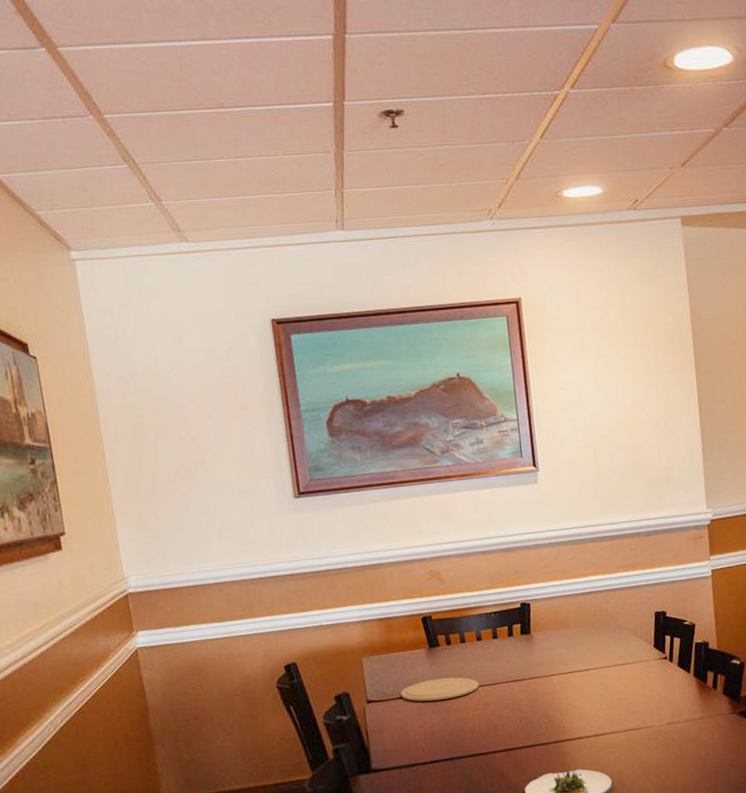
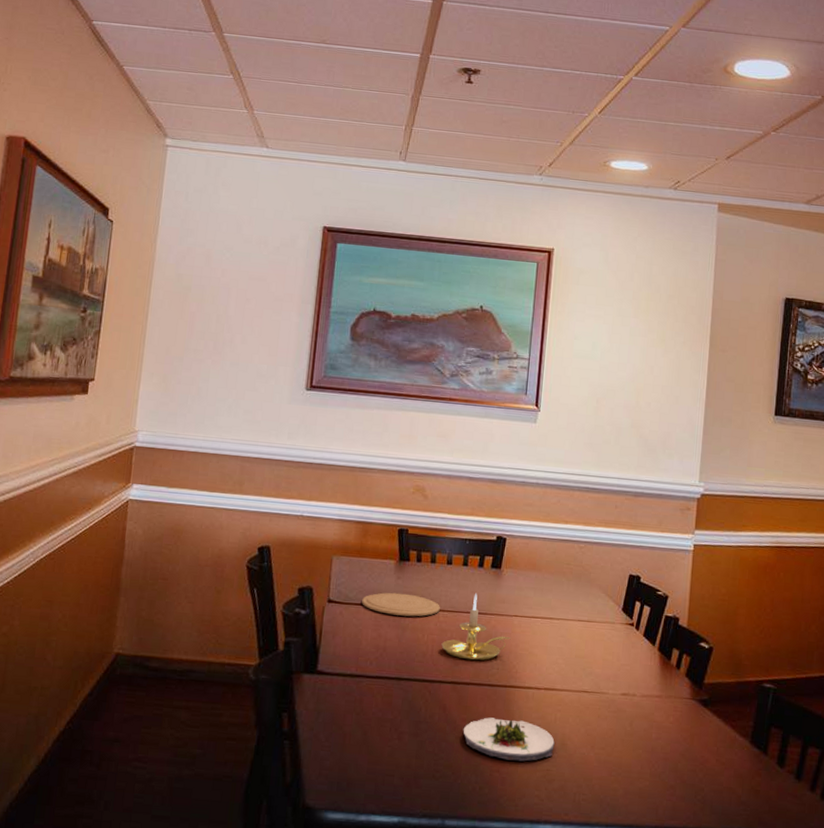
candle holder: none [487,662,553,727] -> present [441,593,511,661]

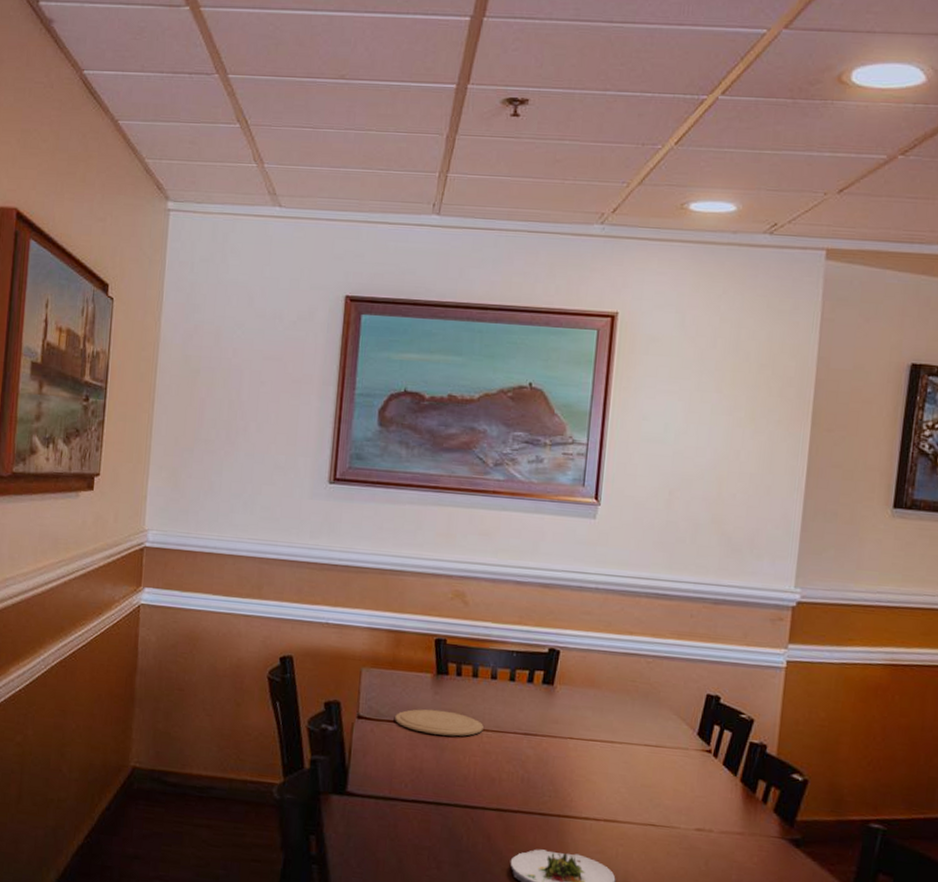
candle holder: present [441,593,511,661] -> none [485,711,565,787]

